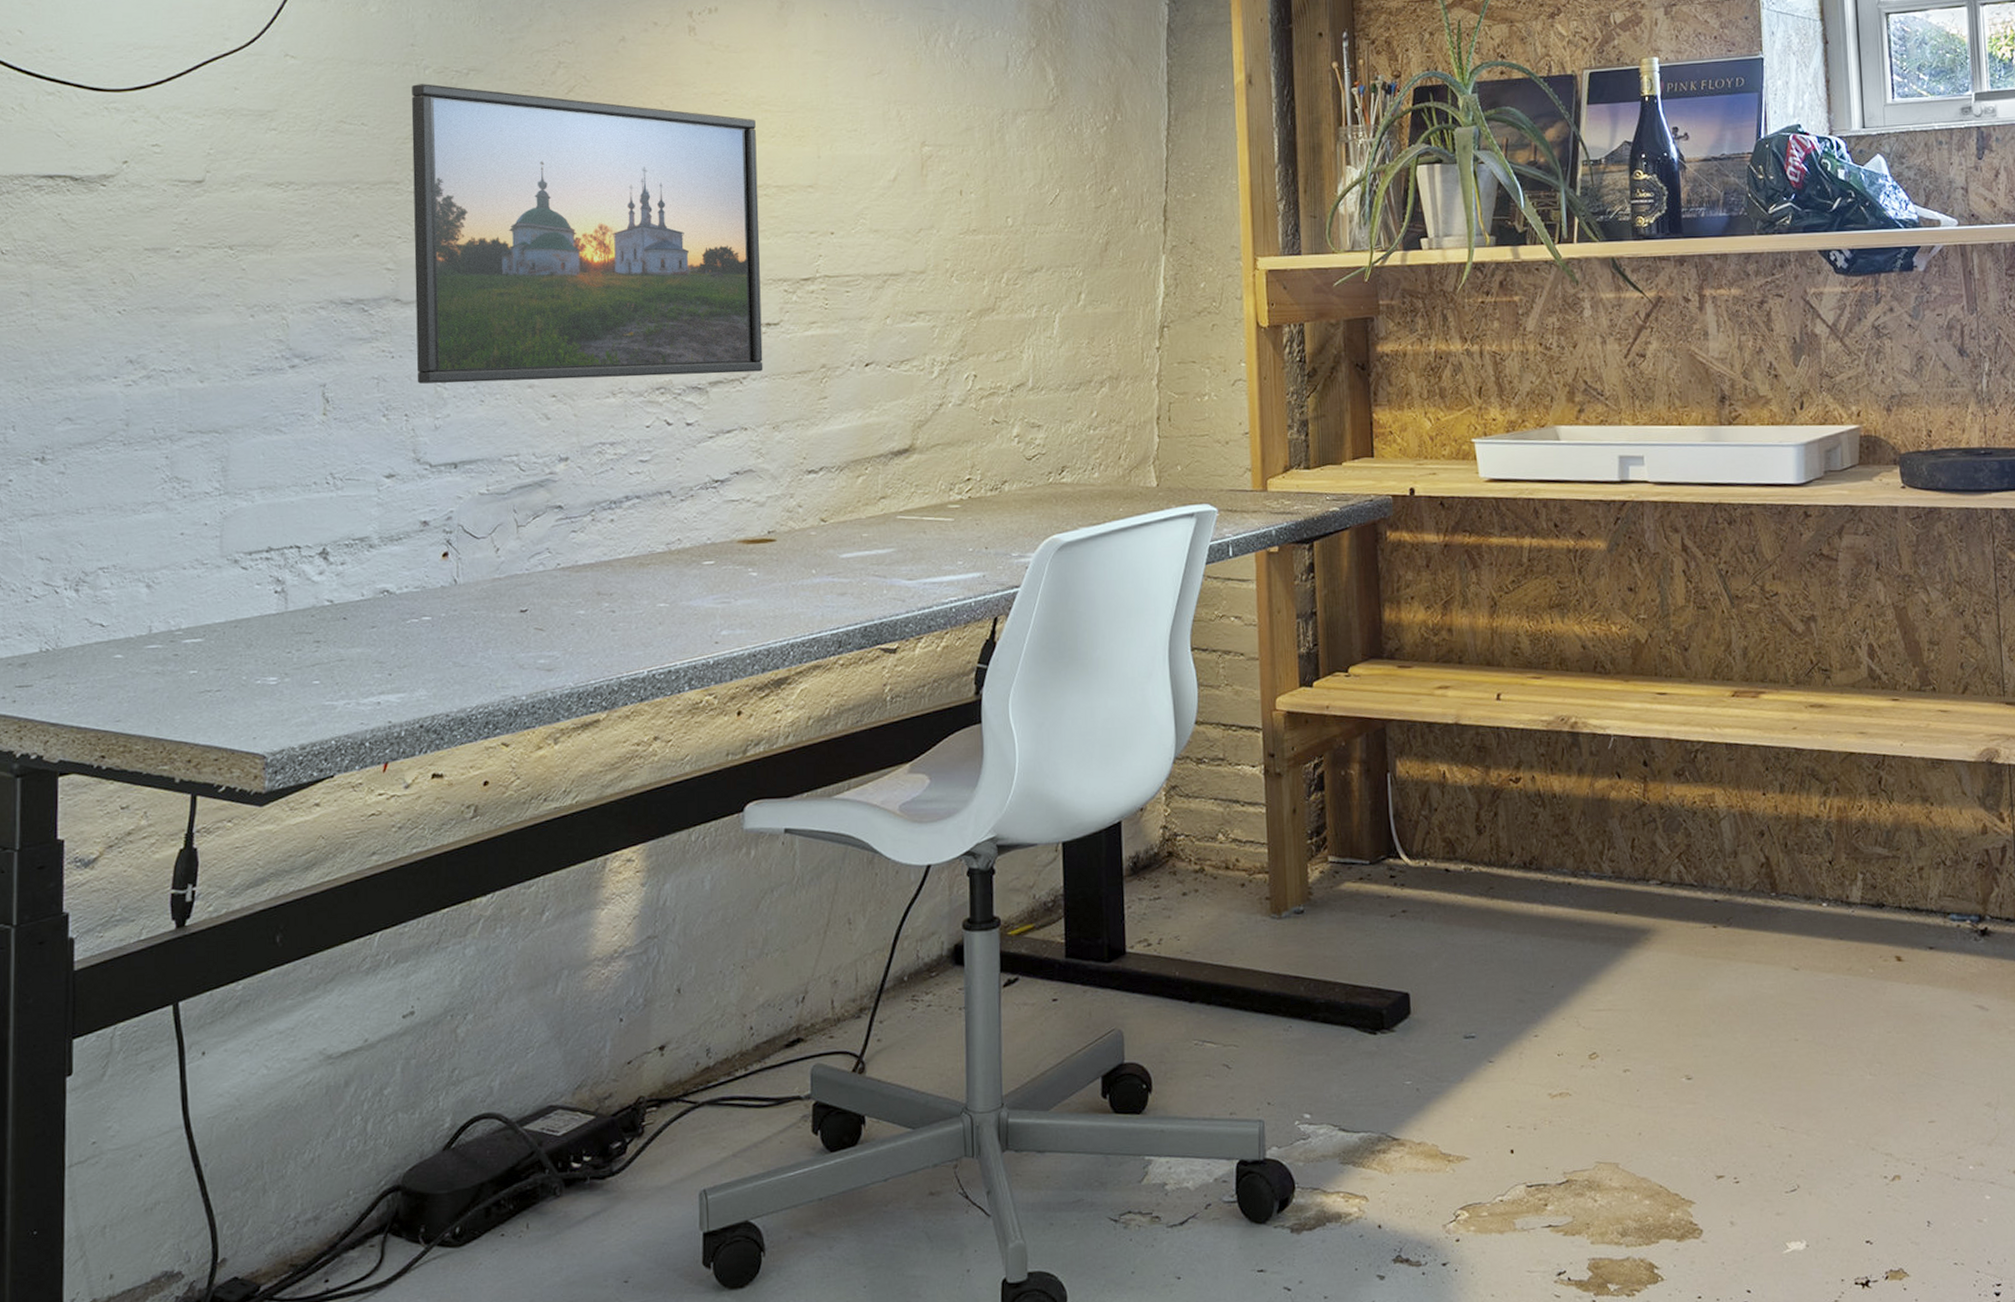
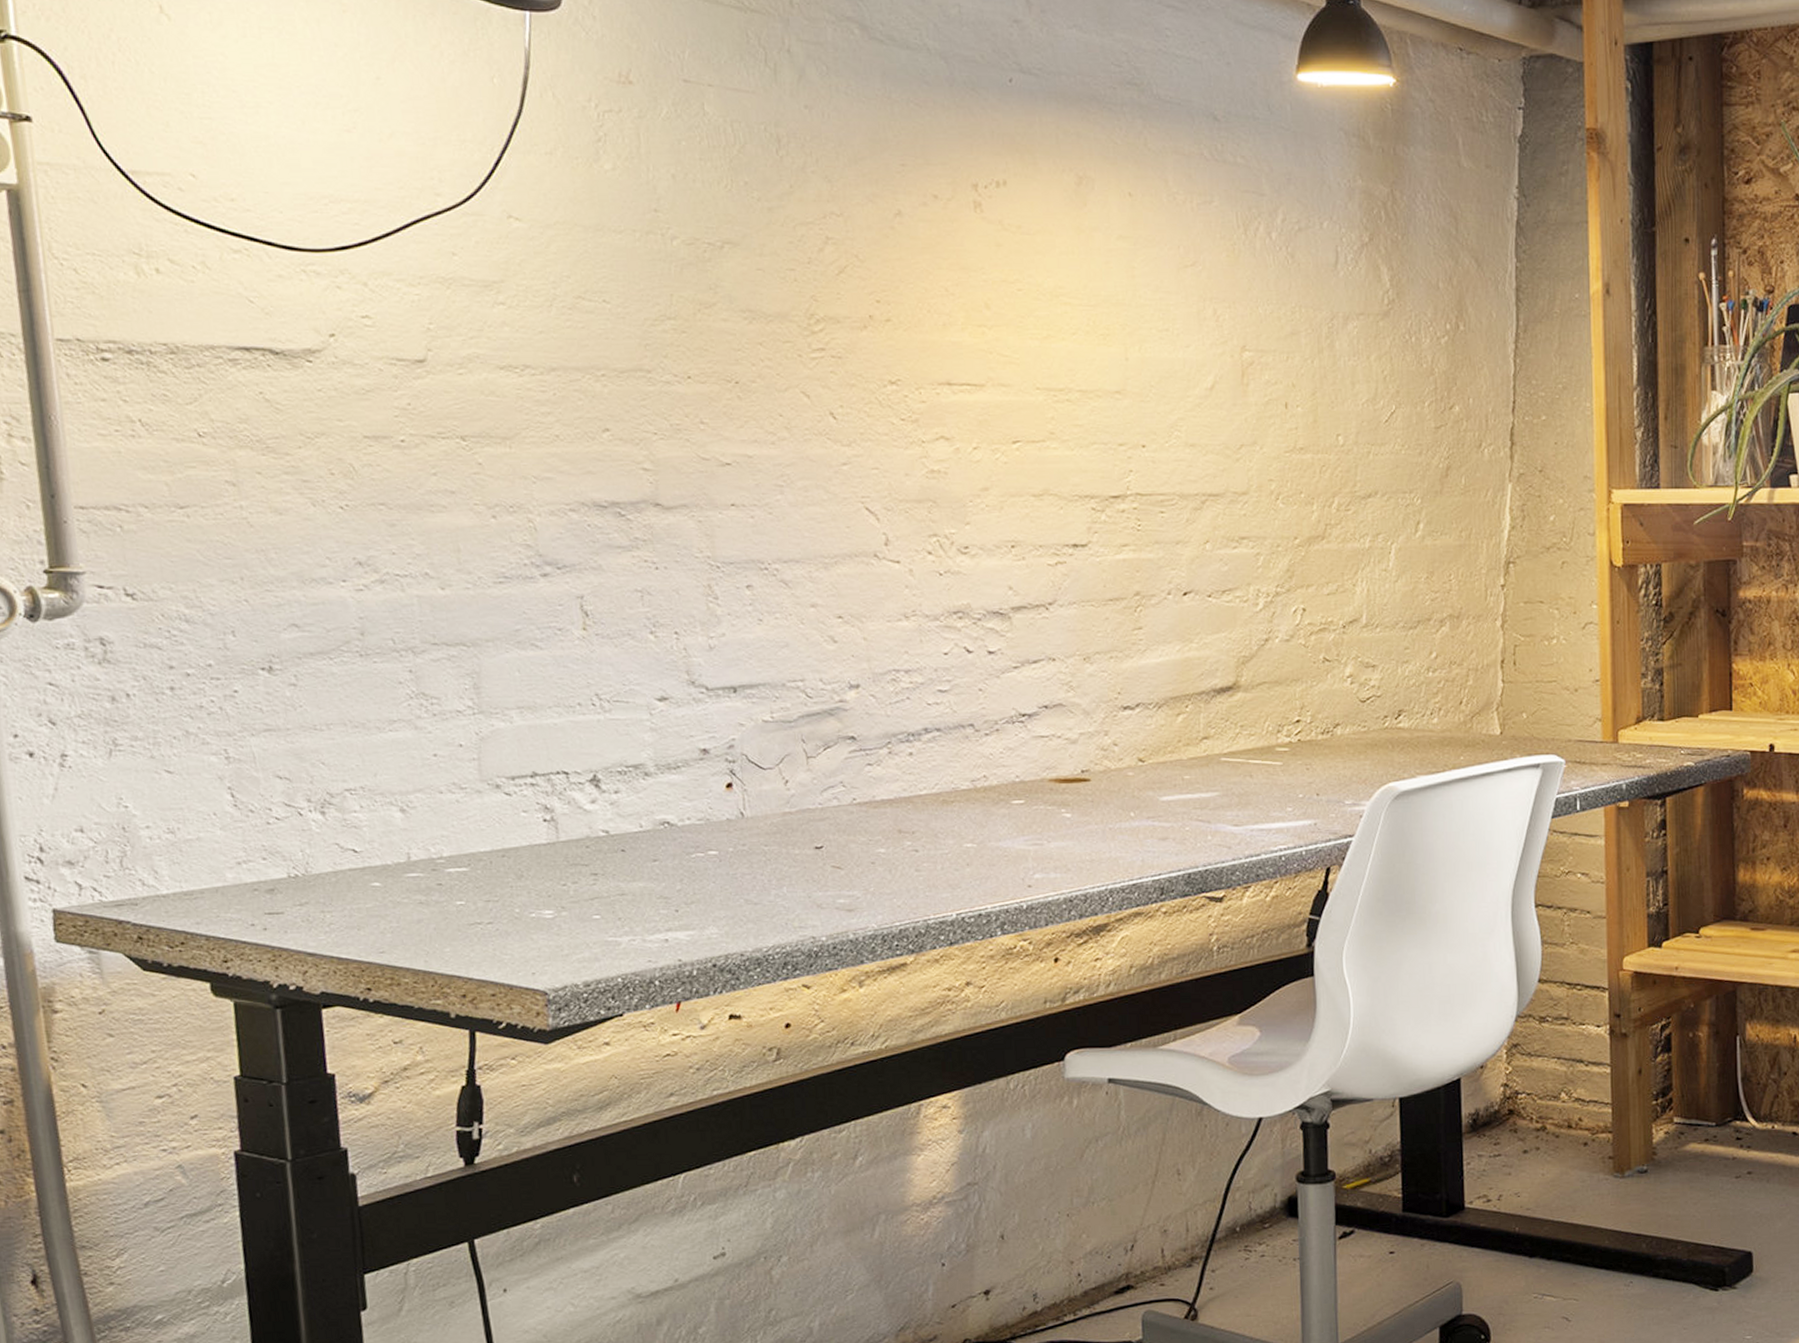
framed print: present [411,84,763,384] -> none [658,257,1071,600]

